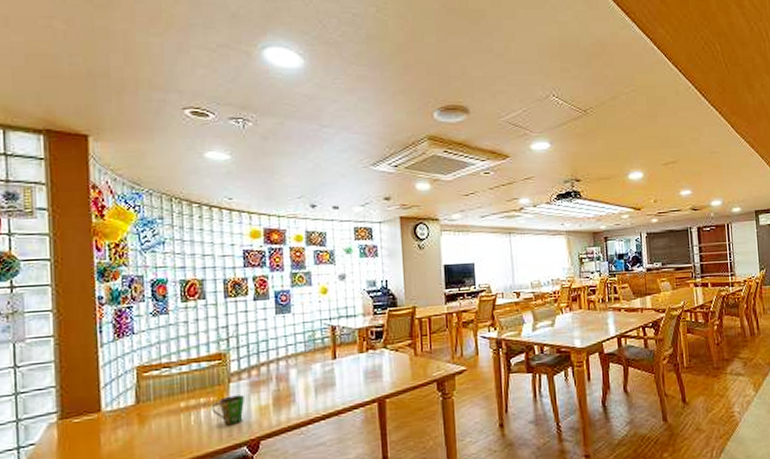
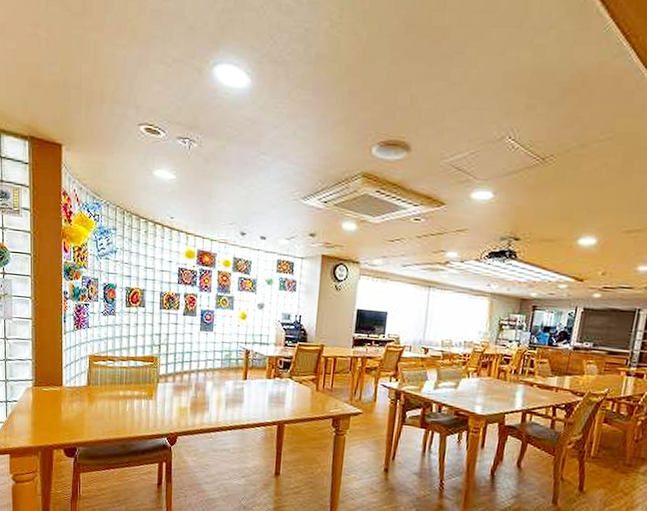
cup: present [211,394,246,426] -> none [142,393,169,418]

